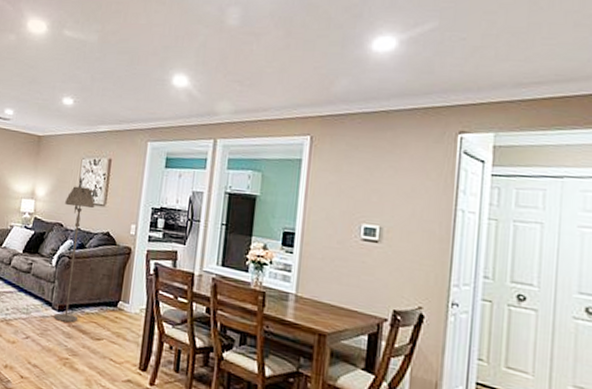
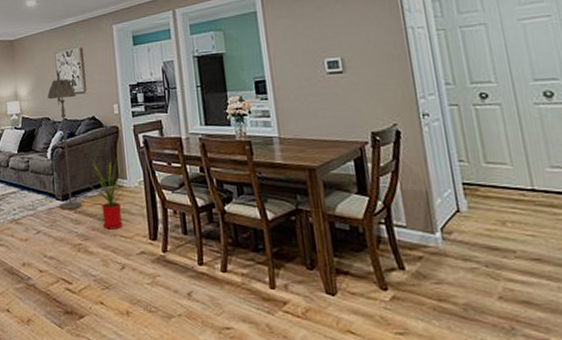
house plant: none [86,274,138,352] -> present [86,157,133,230]

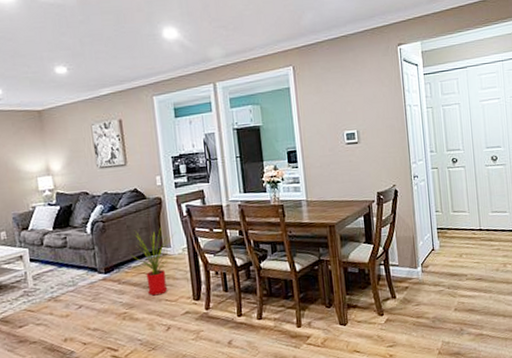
floor lamp: present [48,79,83,210] -> none [84,151,127,283]

